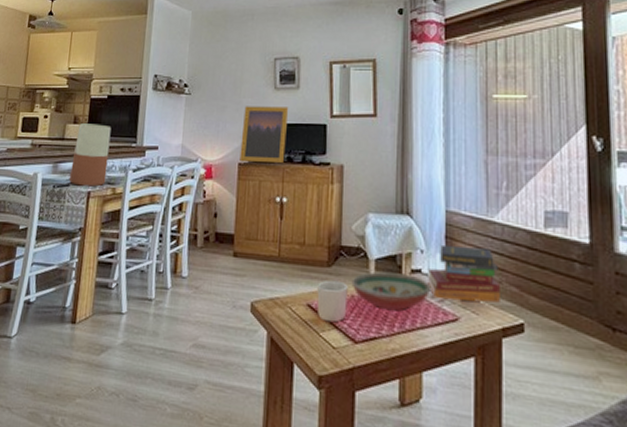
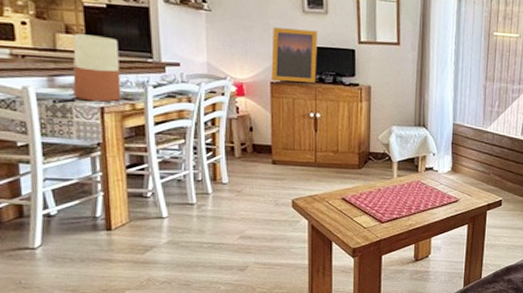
mug: present [316,280,348,323] -> none [350,179,376,210]
decorative bowl: present [351,272,431,311] -> none [378,171,440,198]
books: present [428,244,500,303] -> none [438,149,488,188]

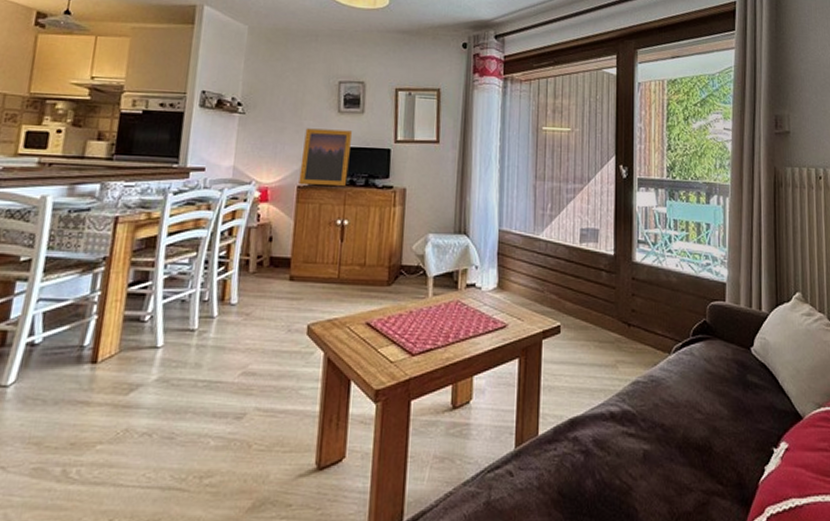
vase: present [72,34,122,102] -> none [90,140,147,211]

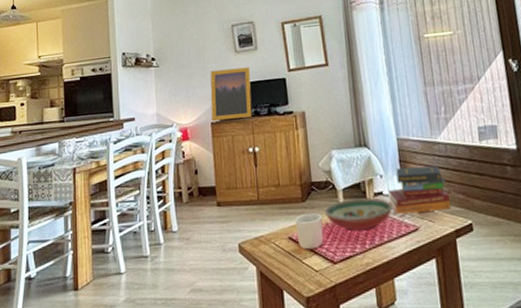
mug: none [375,298,407,338] -> present [295,212,324,250]
decorative bowl: none [410,288,484,323] -> present [324,198,393,232]
books: none [481,260,542,310] -> present [388,166,451,215]

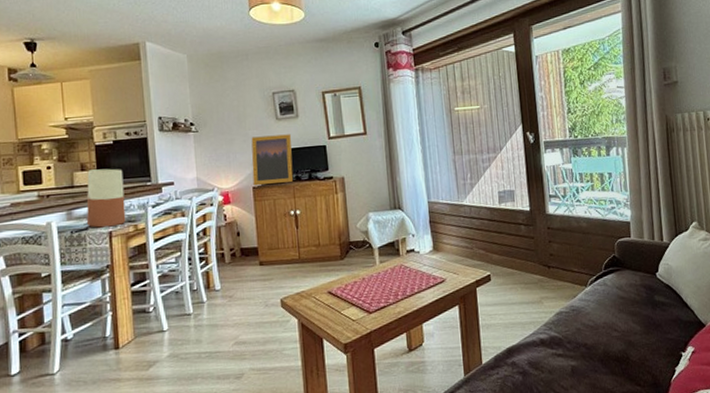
vase: none [53,104,89,164] -> present [86,168,126,228]
mug: present [295,212,324,250] -> none [334,269,361,302]
decorative bowl: present [324,198,393,232] -> none [361,254,423,285]
books: present [388,166,451,215] -> none [419,225,473,269]

